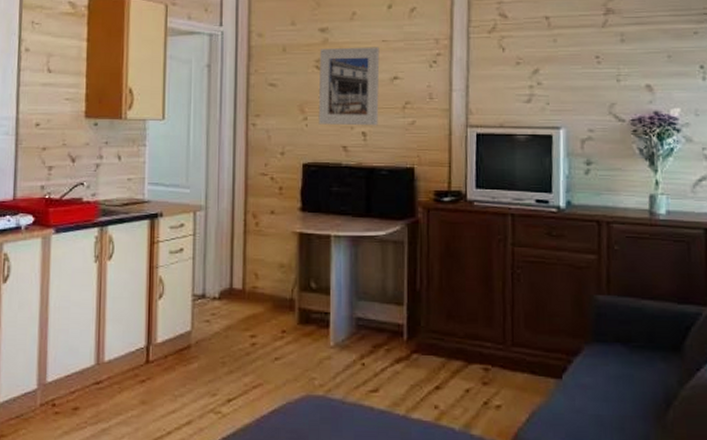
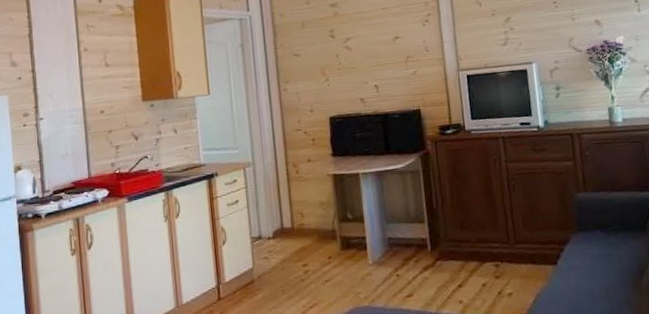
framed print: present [318,47,380,126] -> none [332,14,387,83]

